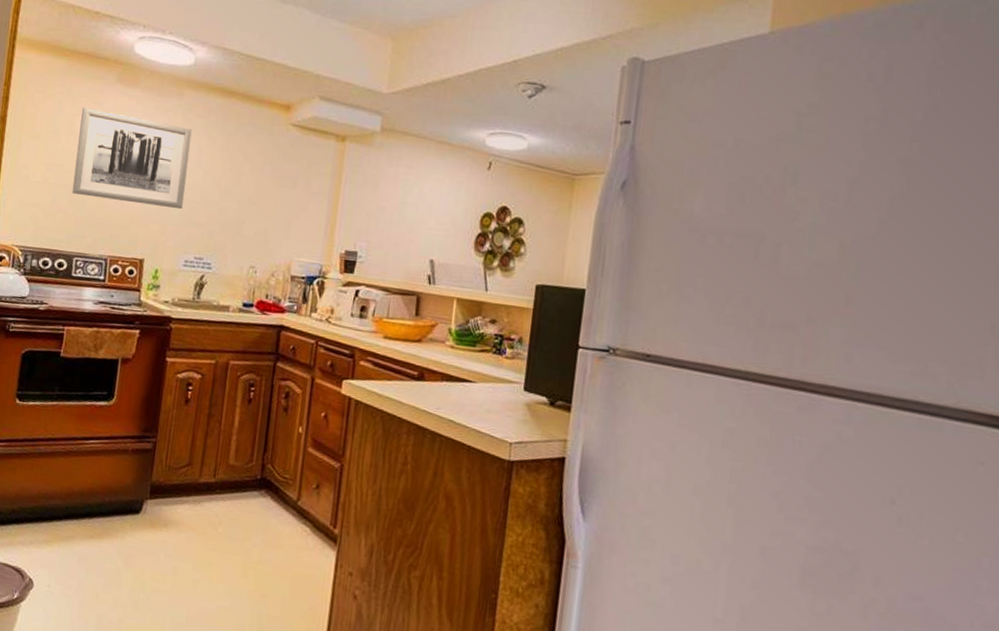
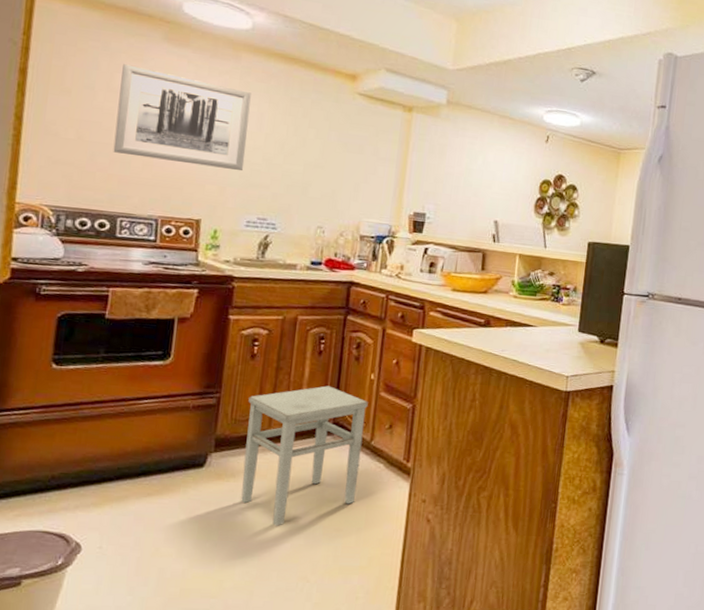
stool: none [172,436,296,584] -> present [241,385,368,526]

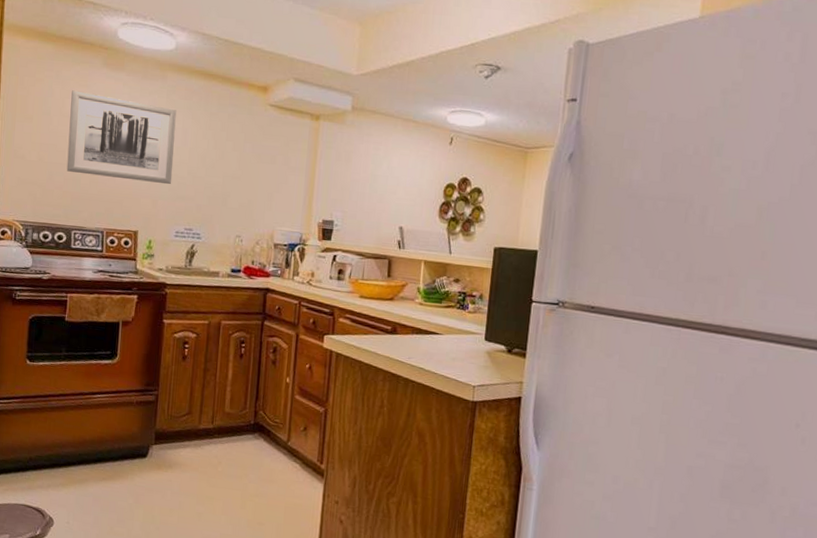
stool: present [241,385,368,526] -> none [177,387,285,516]

